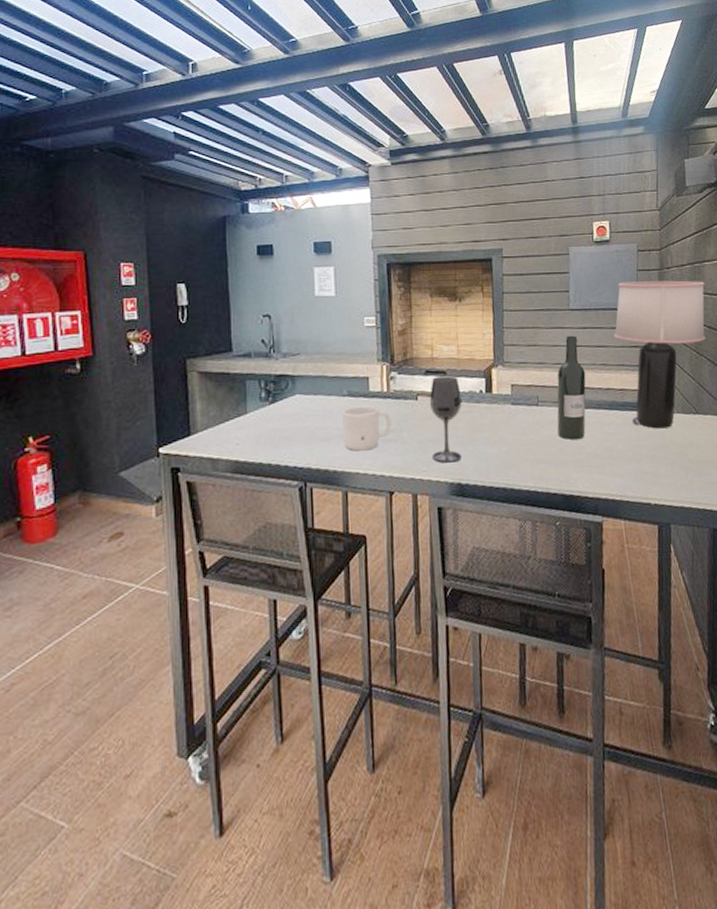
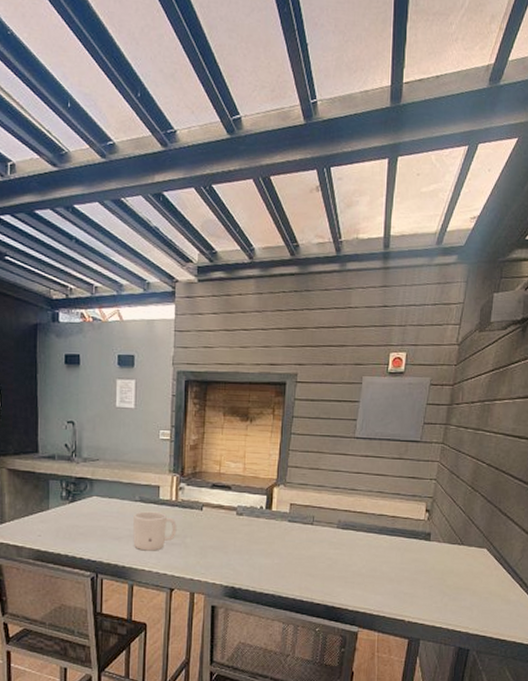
wine glass: present [429,376,462,463] -> none [211,491,243,568]
wine bottle: present [557,335,586,440] -> none [328,462,362,559]
table lamp: present [614,280,706,429] -> none [394,415,492,555]

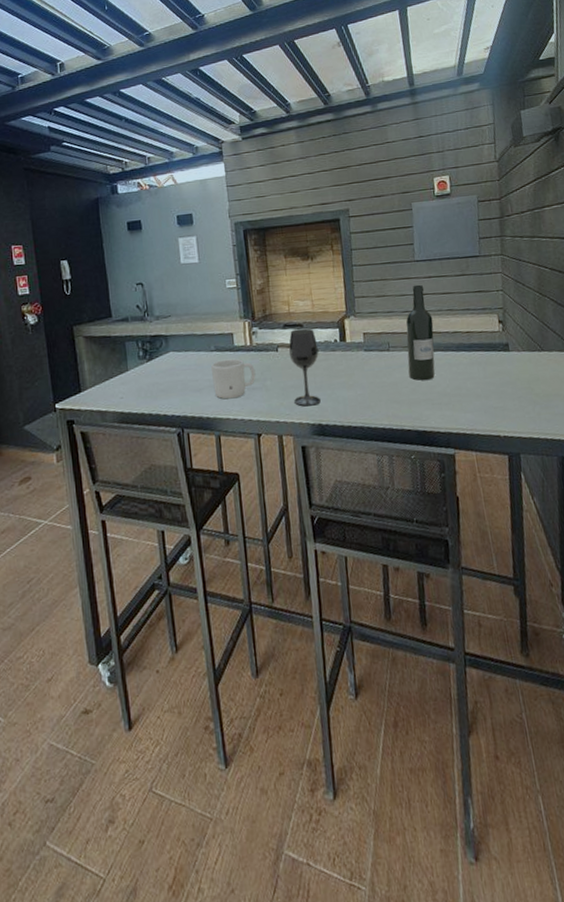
wine glass: none [211,491,243,568] -> present [288,328,321,407]
wine bottle: none [328,462,362,559] -> present [406,284,435,381]

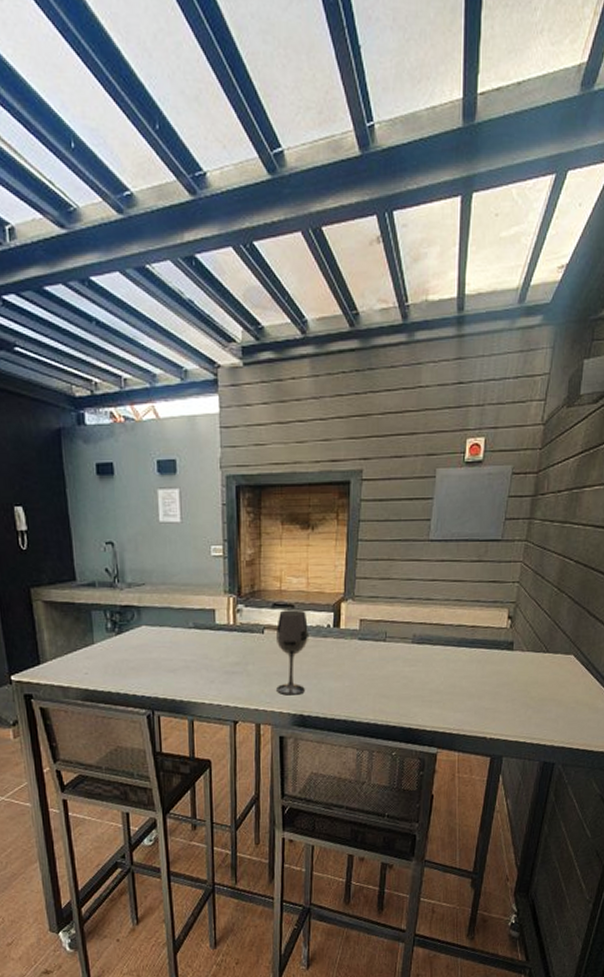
mug: present [211,358,256,399] -> none [188,638,237,682]
wine bottle: present [406,284,435,381] -> none [403,568,438,676]

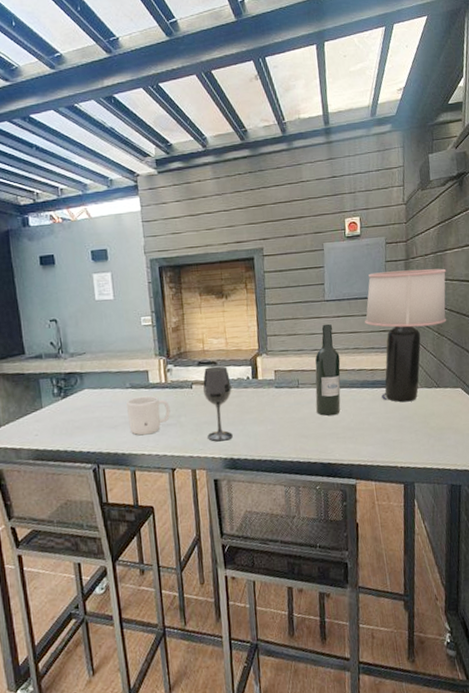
mug: none [188,638,237,682] -> present [126,395,171,436]
wine bottle: none [403,568,438,676] -> present [315,323,341,416]
table lamp: none [473,508,581,667] -> present [365,268,447,402]

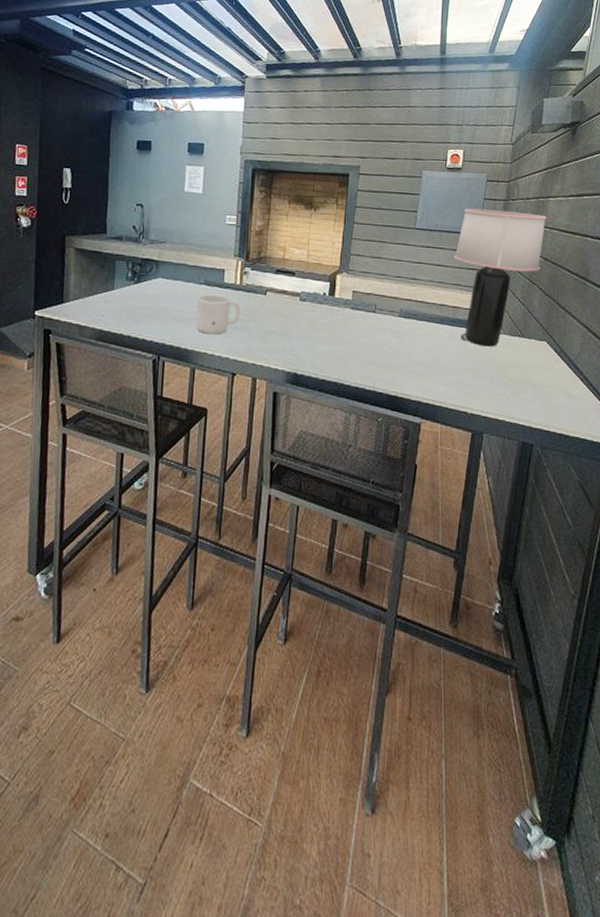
wine glass: present [202,365,233,442] -> none [274,276,306,354]
wine bottle: present [315,323,341,416] -> none [390,252,423,348]

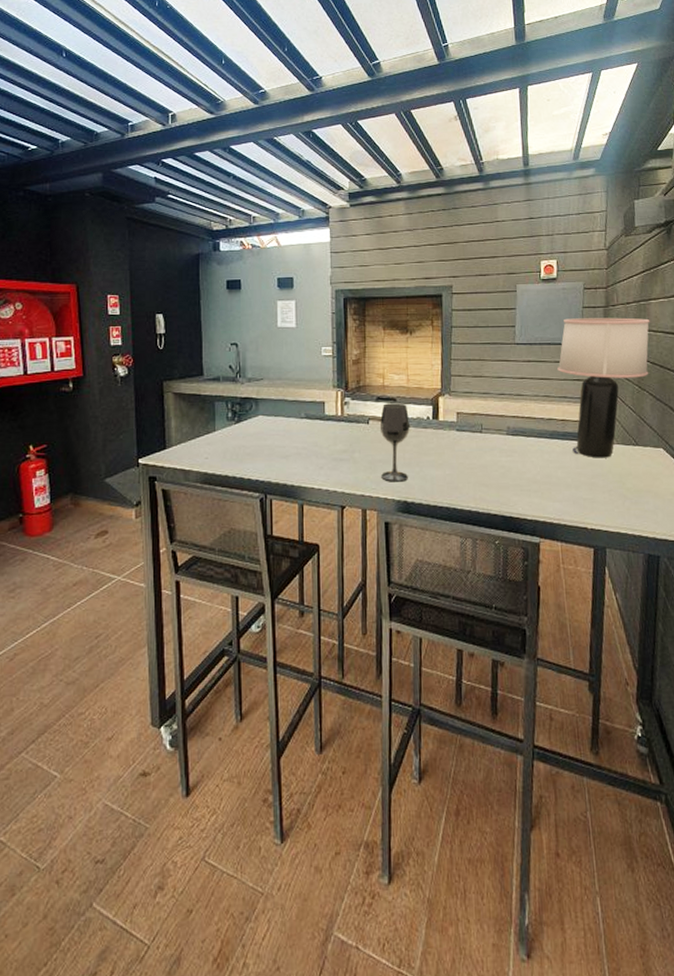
mug: present [196,294,241,335] -> none [300,427,345,468]
wine glass: none [274,276,306,354] -> present [379,403,410,482]

